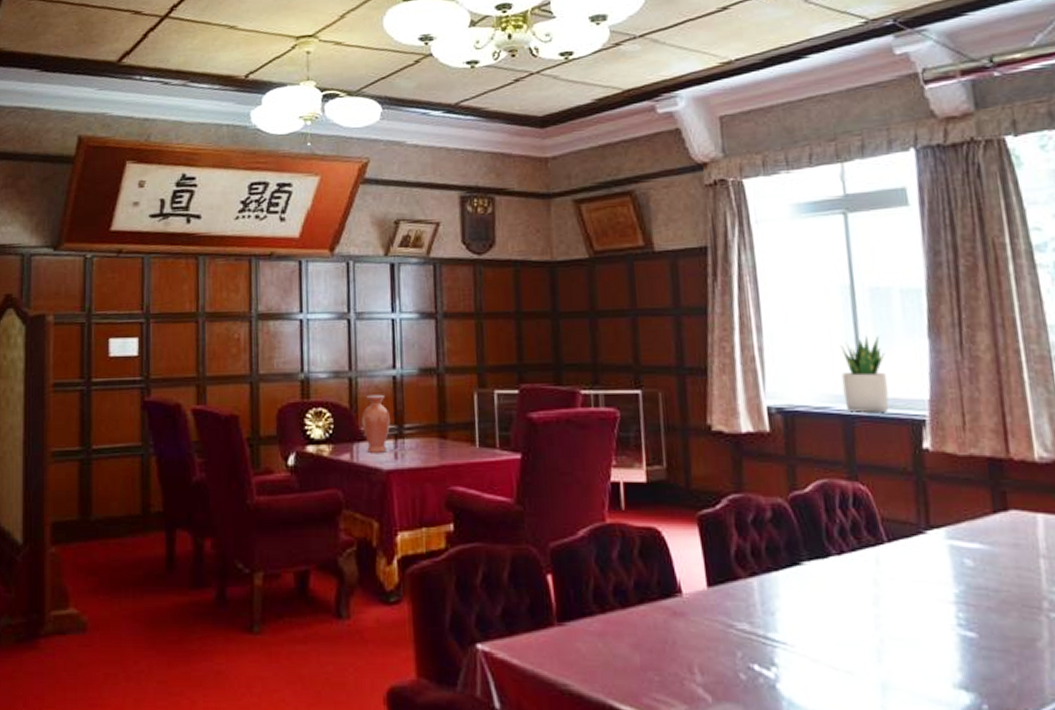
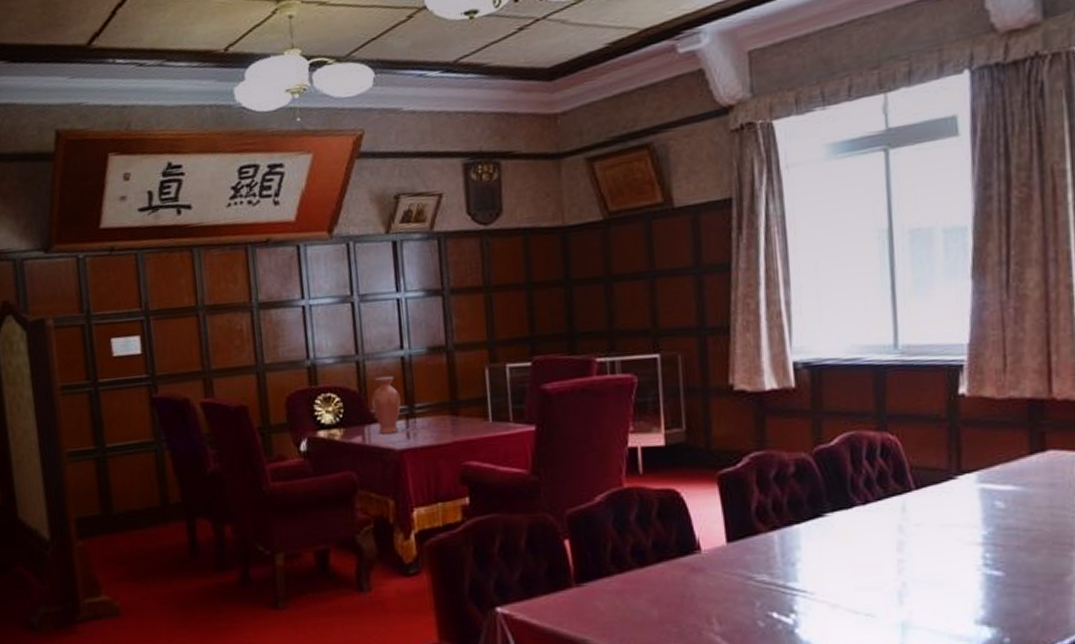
planter: present [840,336,889,413] -> none [874,280,925,362]

